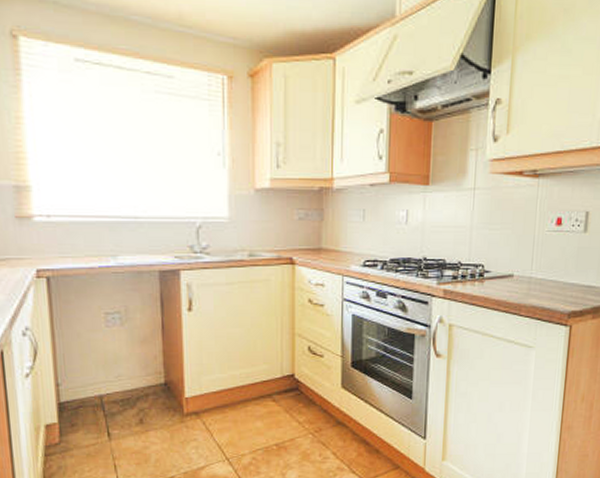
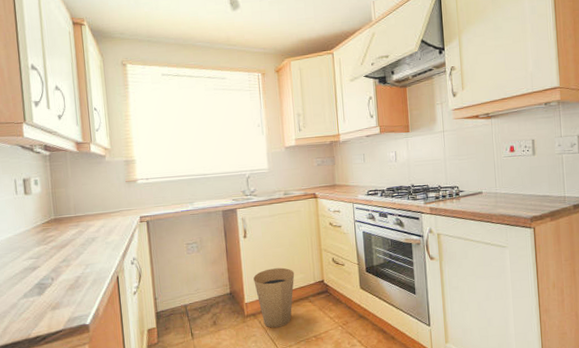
trash can: none [199,354,256,431] -> present [253,267,295,328]

